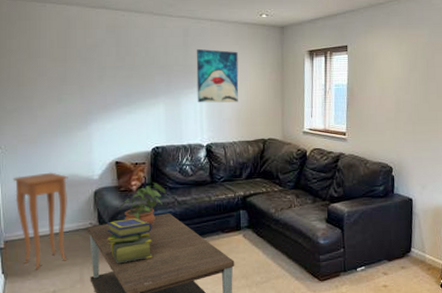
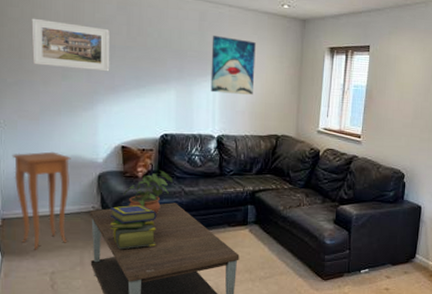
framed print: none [28,48,102,92] -> present [31,18,110,72]

